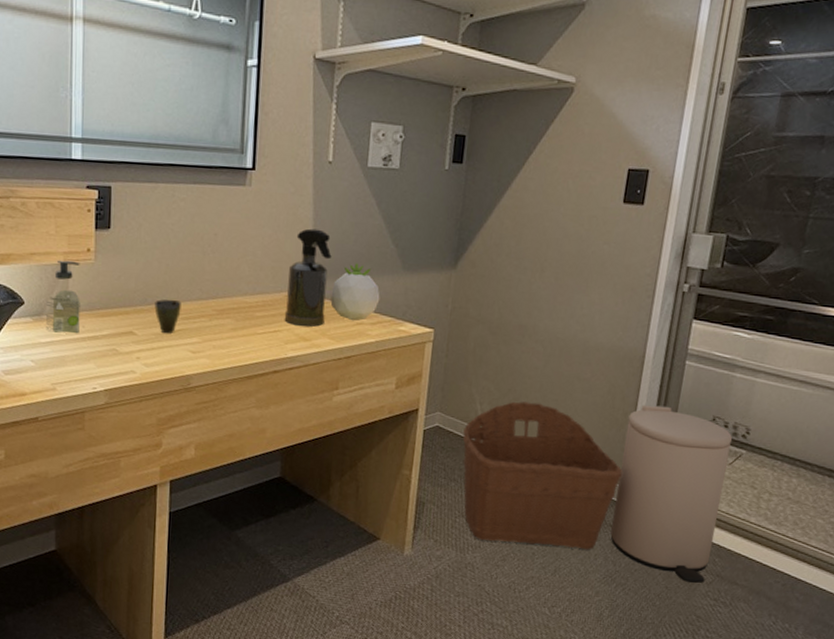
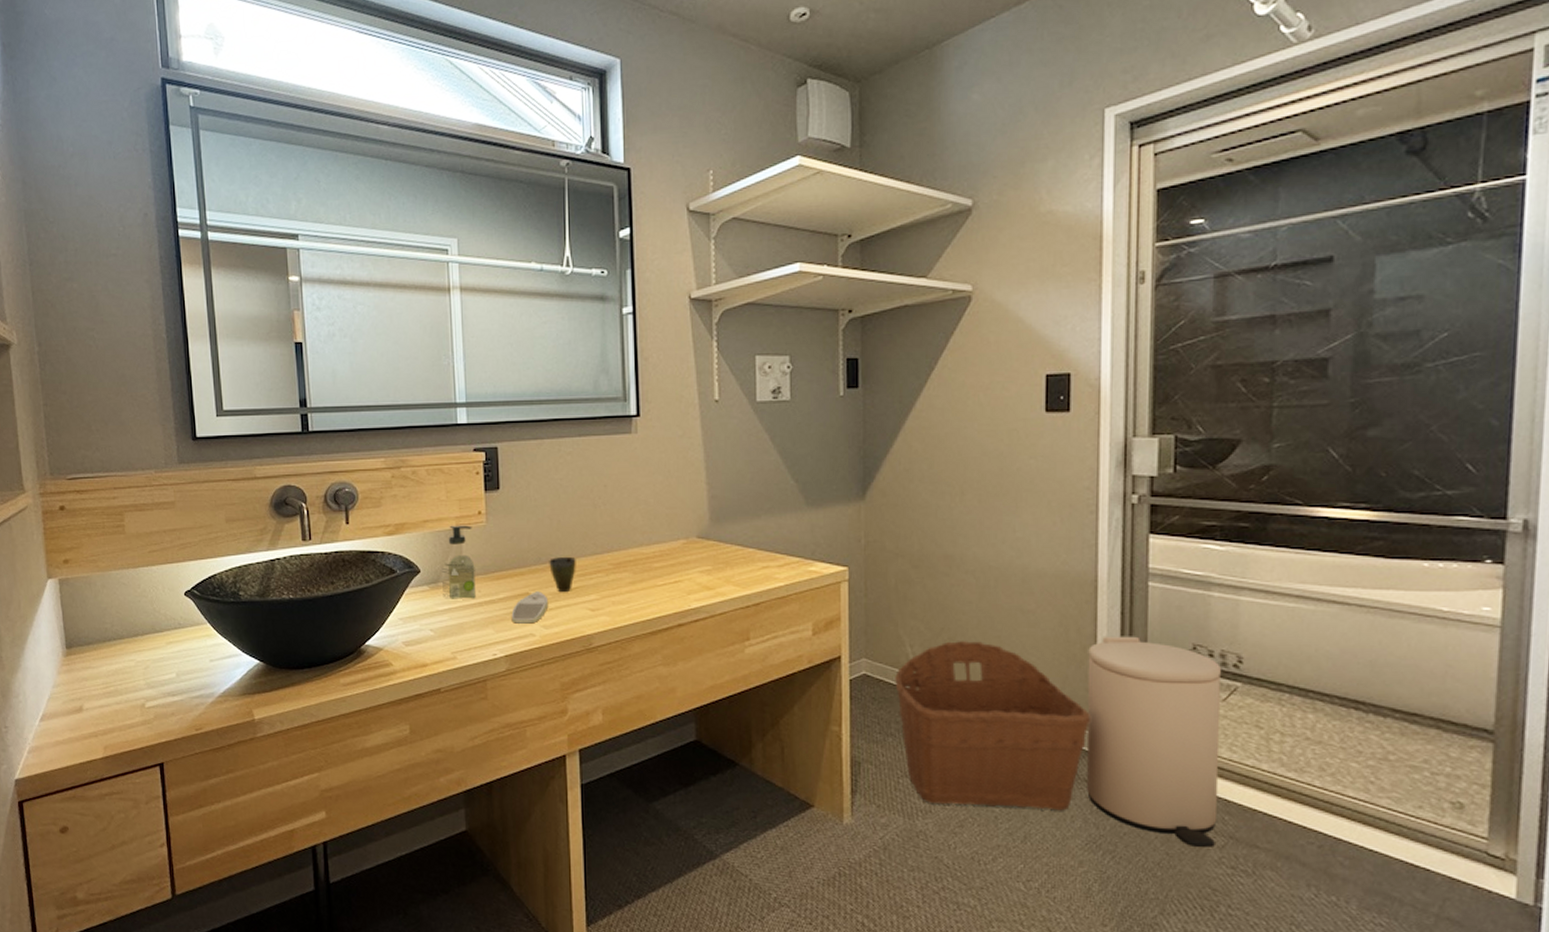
soap dish: none [113,331,151,361] -> present [511,591,549,624]
spray bottle: present [284,228,332,327] -> none [683,471,728,574]
succulent plant: present [330,263,380,321] -> none [730,503,785,565]

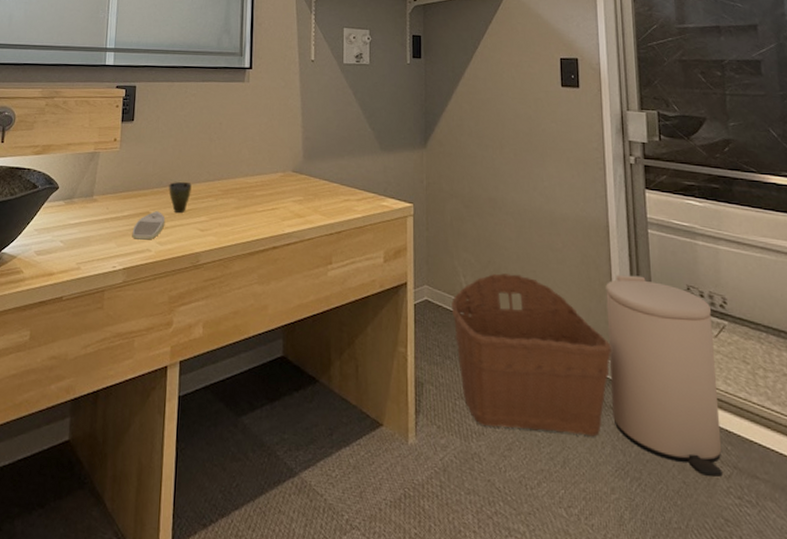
soap dispenser: present [441,525,476,599] -> none [75,149,108,215]

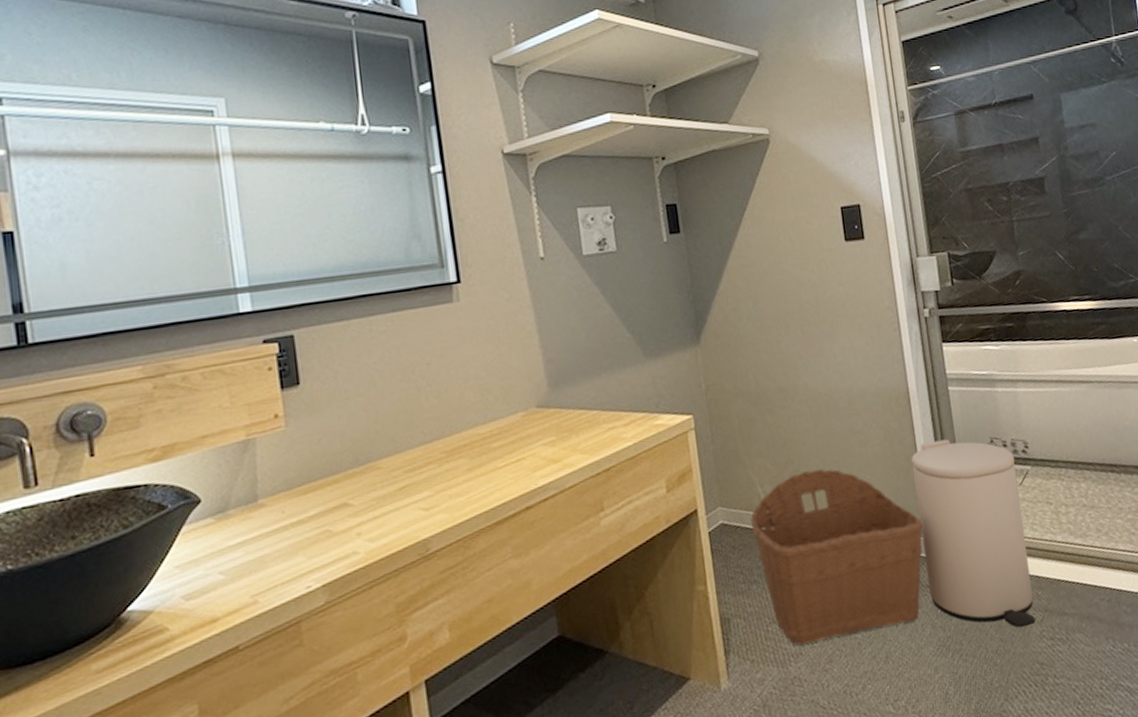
soap dish: present [132,211,166,240] -> none [326,498,373,544]
cup: present [168,181,192,213] -> none [369,451,403,495]

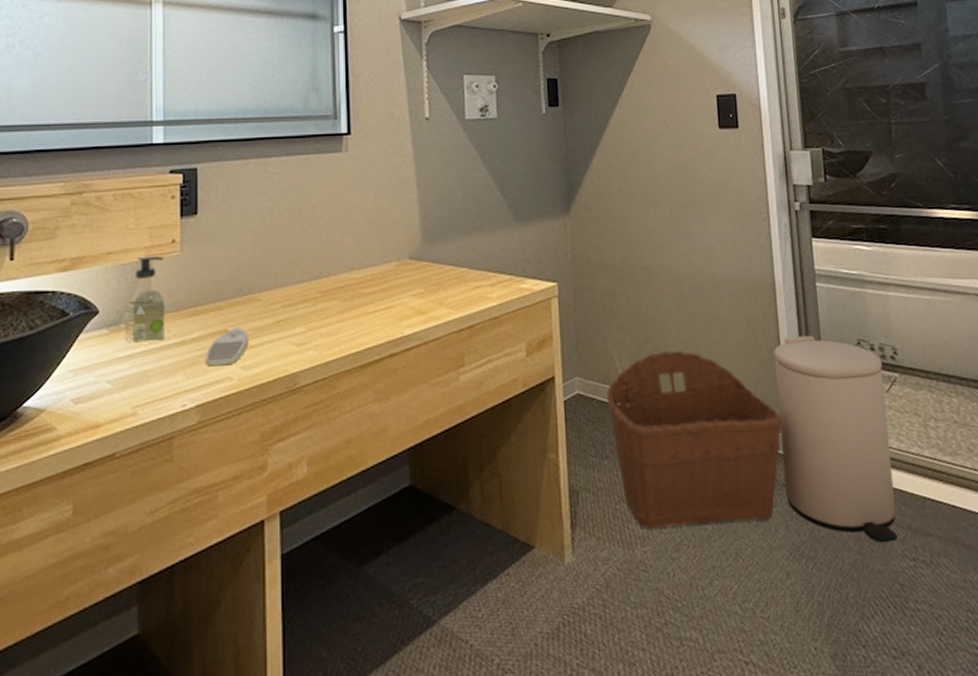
soap dispenser: none [228,433,279,530] -> present [124,255,165,343]
soap dish: none [326,498,373,544] -> present [205,327,249,367]

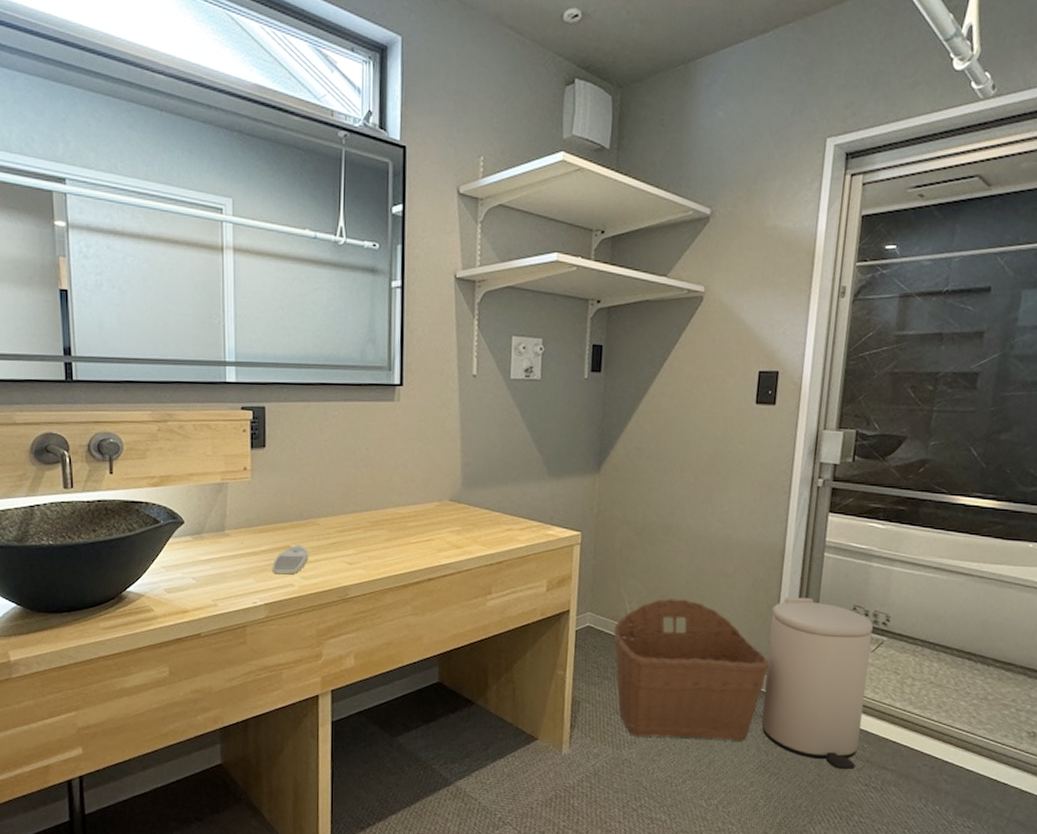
soap dispenser: present [124,255,165,343] -> none [205,479,239,551]

